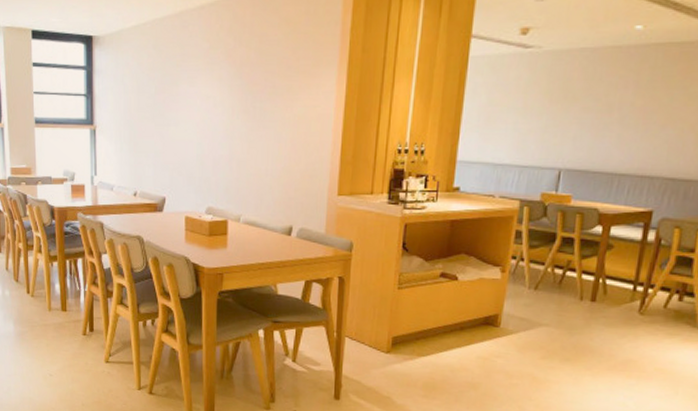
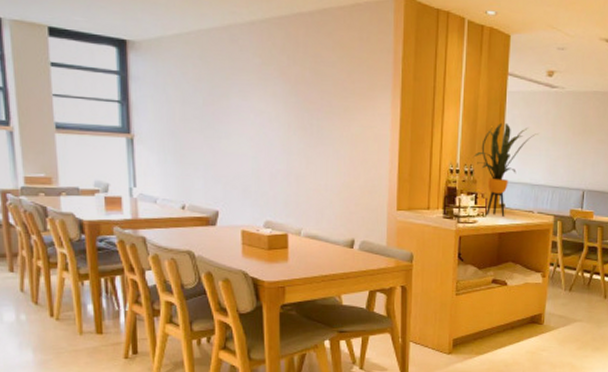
house plant: none [425,93,506,202] -> present [473,122,539,217]

